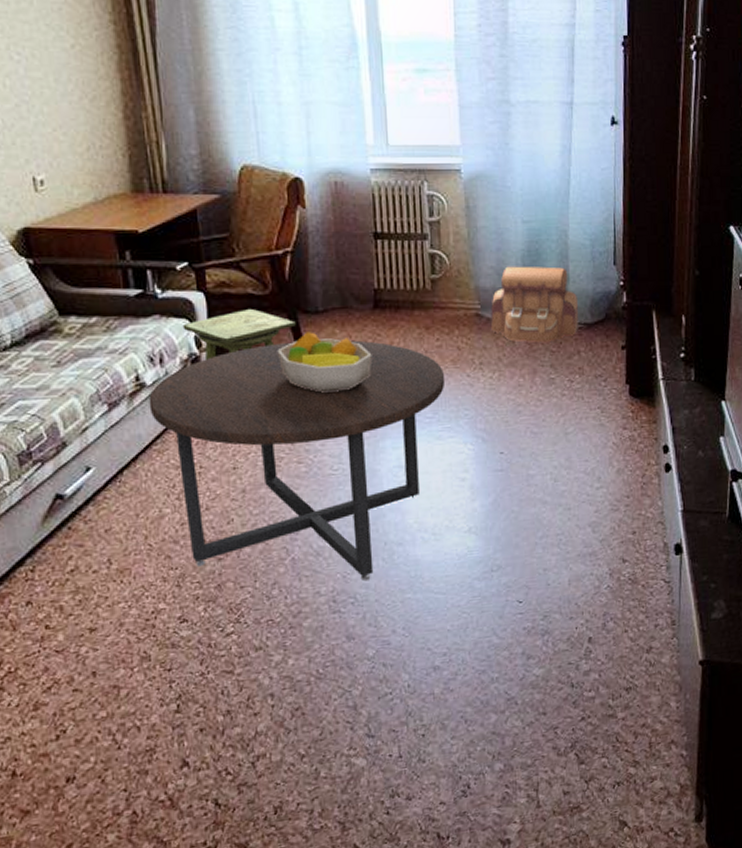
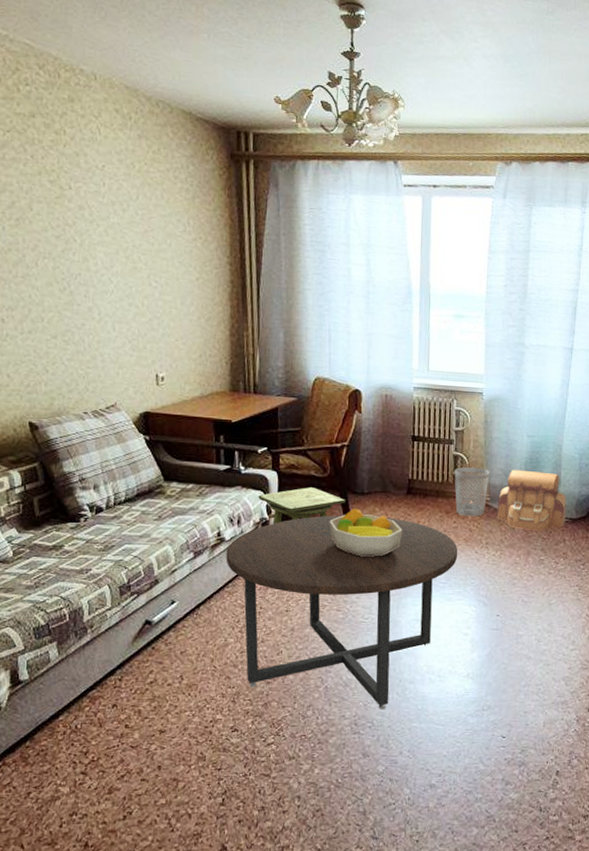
wastebasket: none [432,268,478,331] -> present [454,467,490,517]

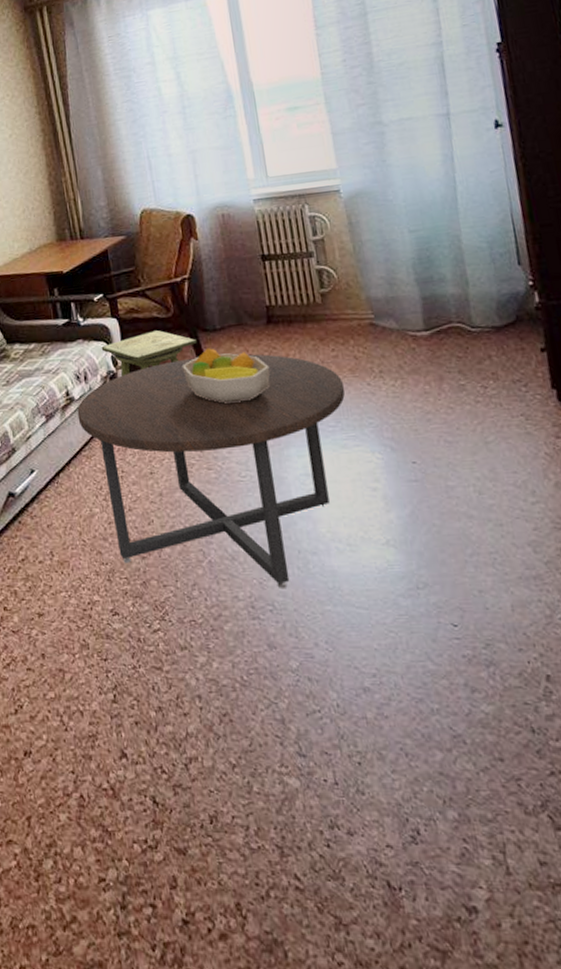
wastebasket: present [454,467,490,517] -> none [321,280,370,341]
backpack: present [497,469,567,530] -> none [385,272,486,349]

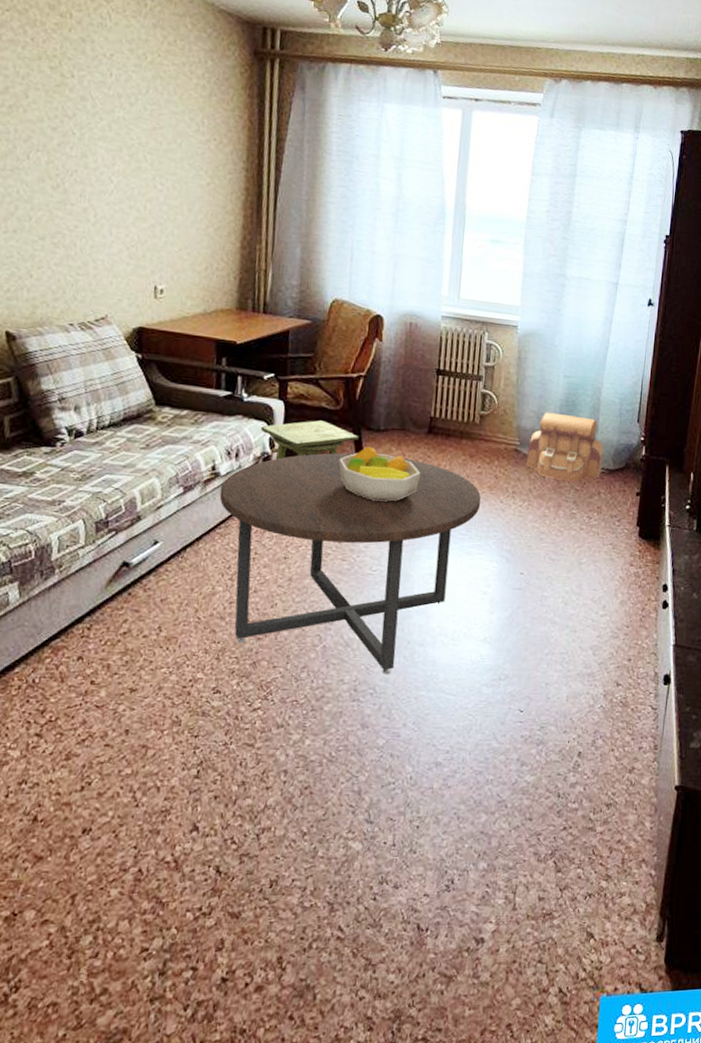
backpack: none [385,272,486,349] -> present [527,412,604,481]

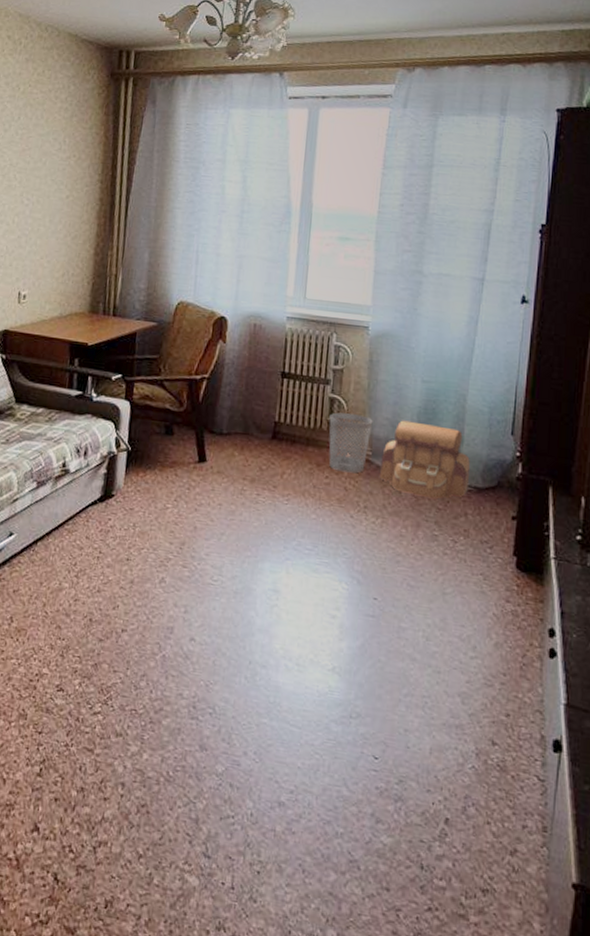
coffee table: present [219,452,482,675] -> none [68,455,329,696]
side table: present [260,420,359,460] -> none [107,421,202,460]
fruit bowl: present [338,446,421,502] -> none [181,450,264,510]
wastebasket: none [481,406,521,462] -> present [328,412,373,473]

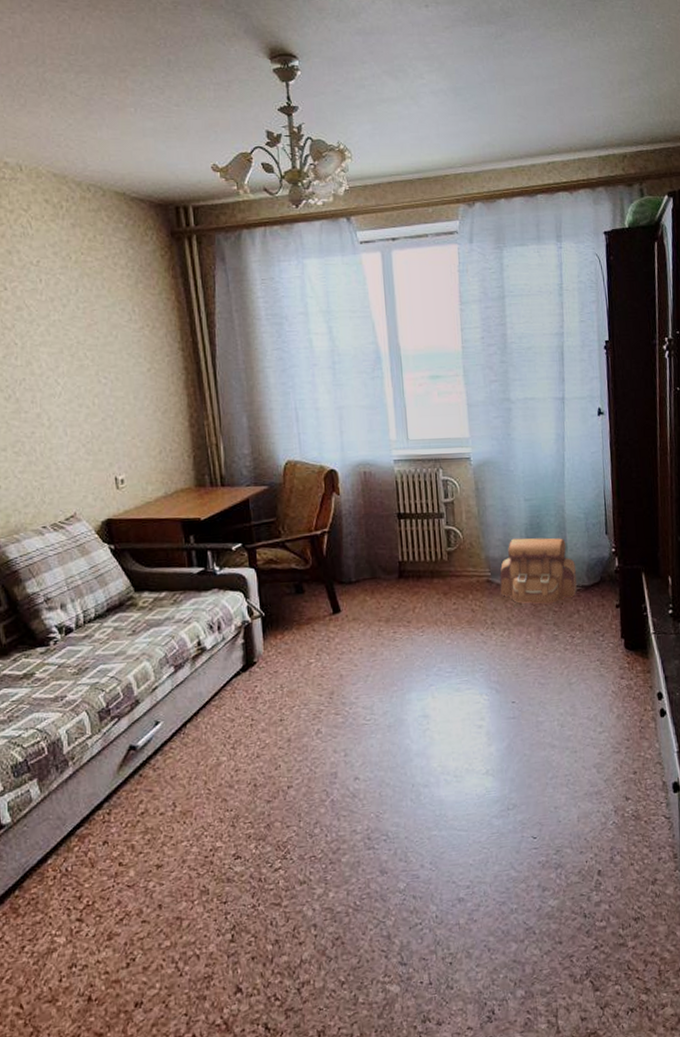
wastebasket: present [328,412,373,473] -> none [448,541,488,596]

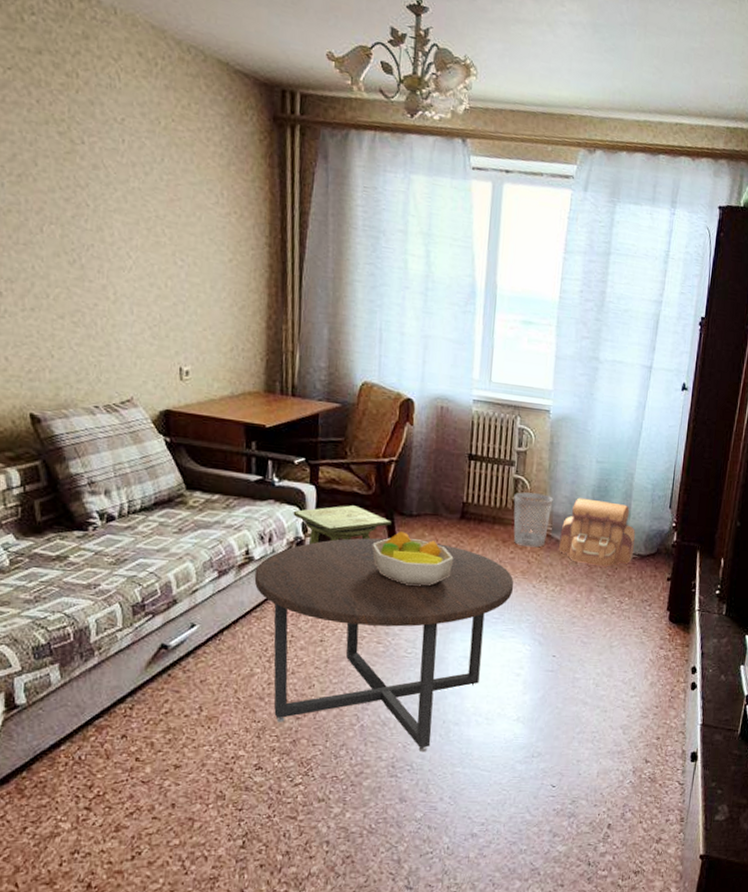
coffee table: none [208,606,462,820] -> present [254,537,514,753]
side table: none [237,581,333,627] -> present [293,505,392,545]
fruit bowl: none [317,599,398,652] -> present [372,531,454,587]
wastebasket: none [448,541,488,596] -> present [513,492,553,548]

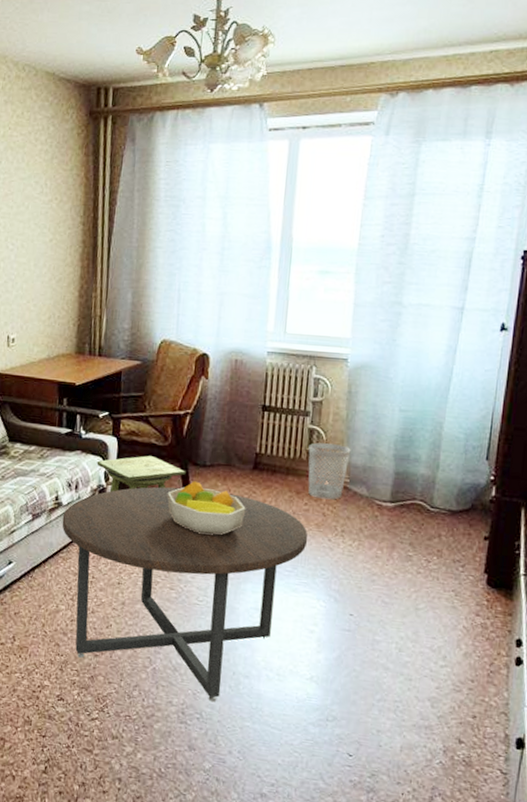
backpack: present [559,498,636,566] -> none [357,448,445,522]

